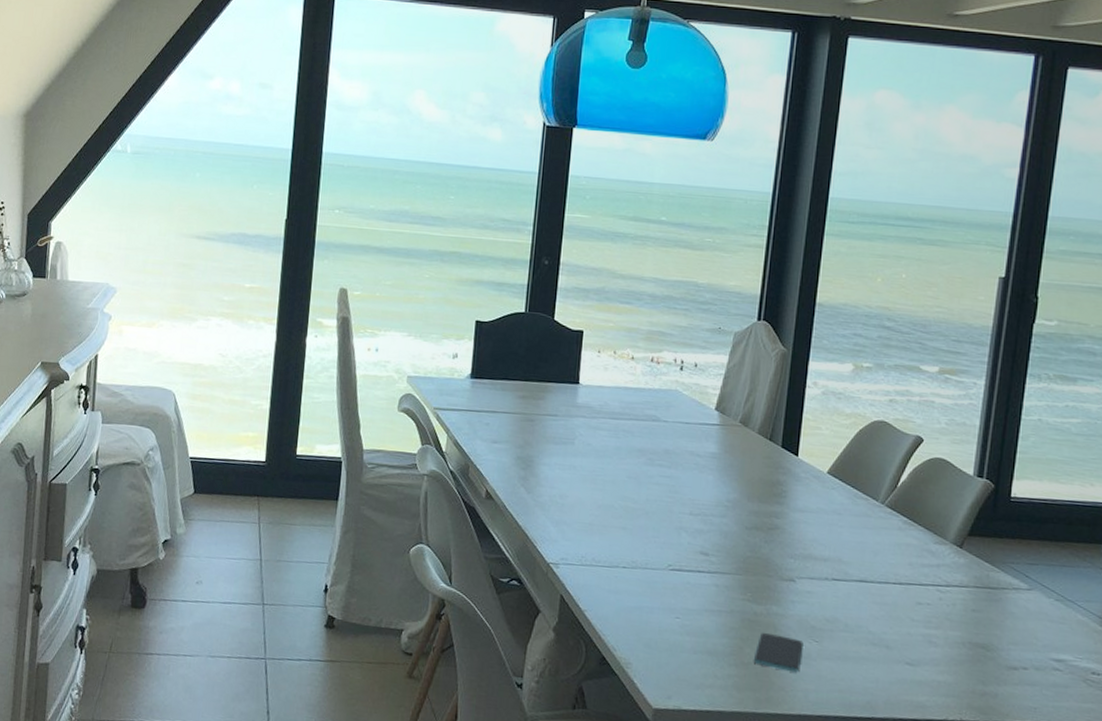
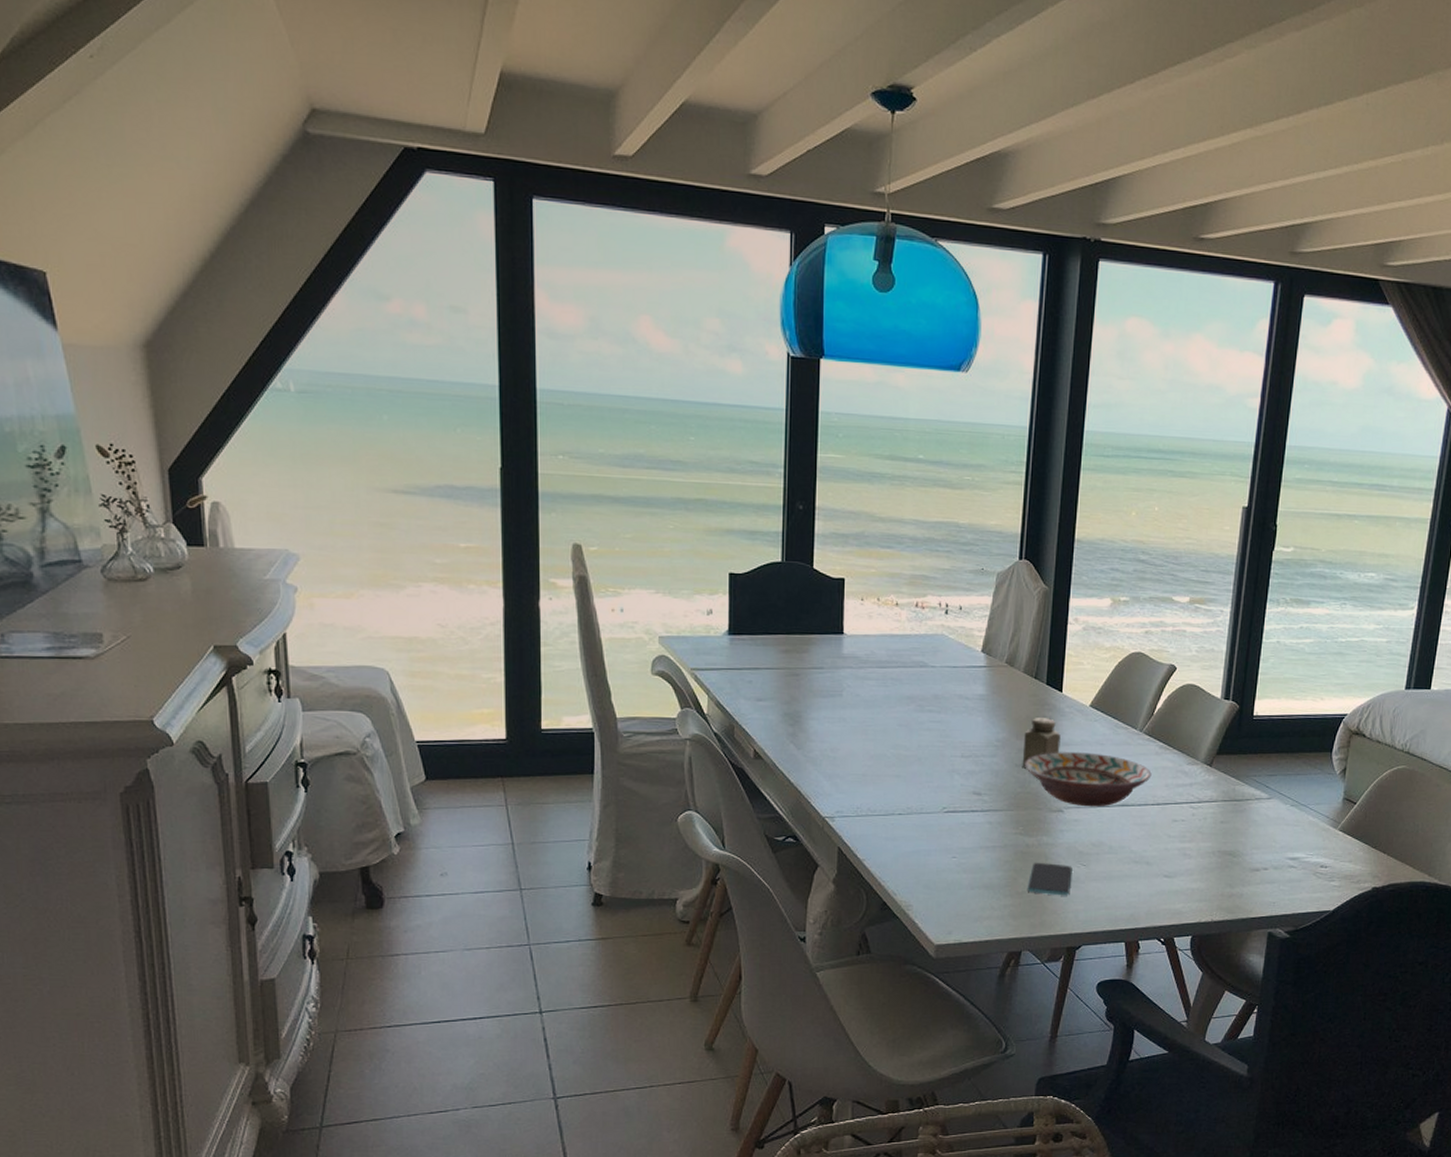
salt shaker: none [753,480,795,533] -> present [1022,716,1061,769]
decorative bowl: none [755,517,894,581] -> present [1025,752,1152,807]

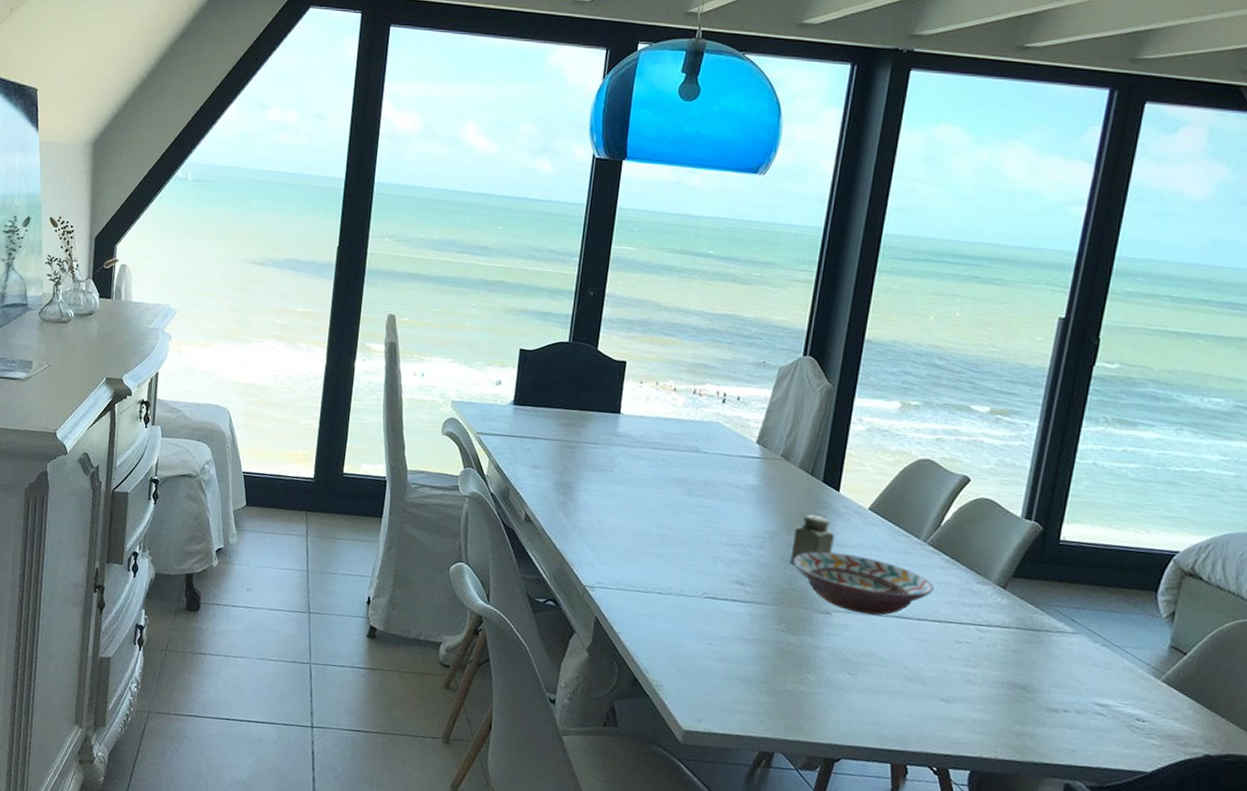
smartphone: present [1027,862,1072,896] -> none [785,662,837,703]

